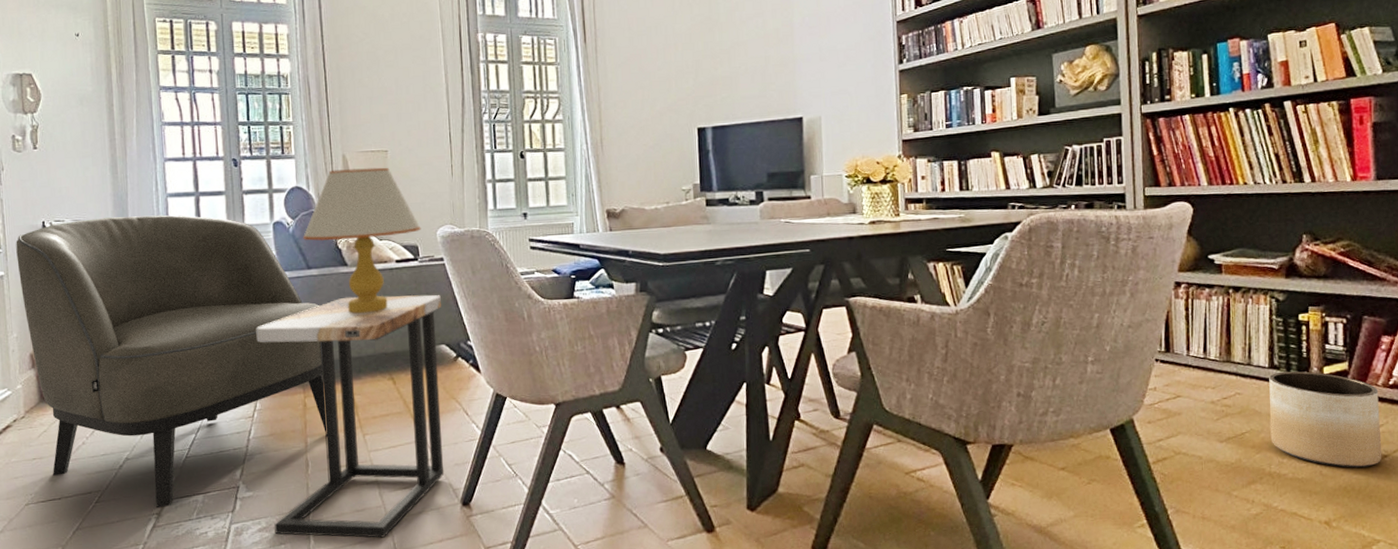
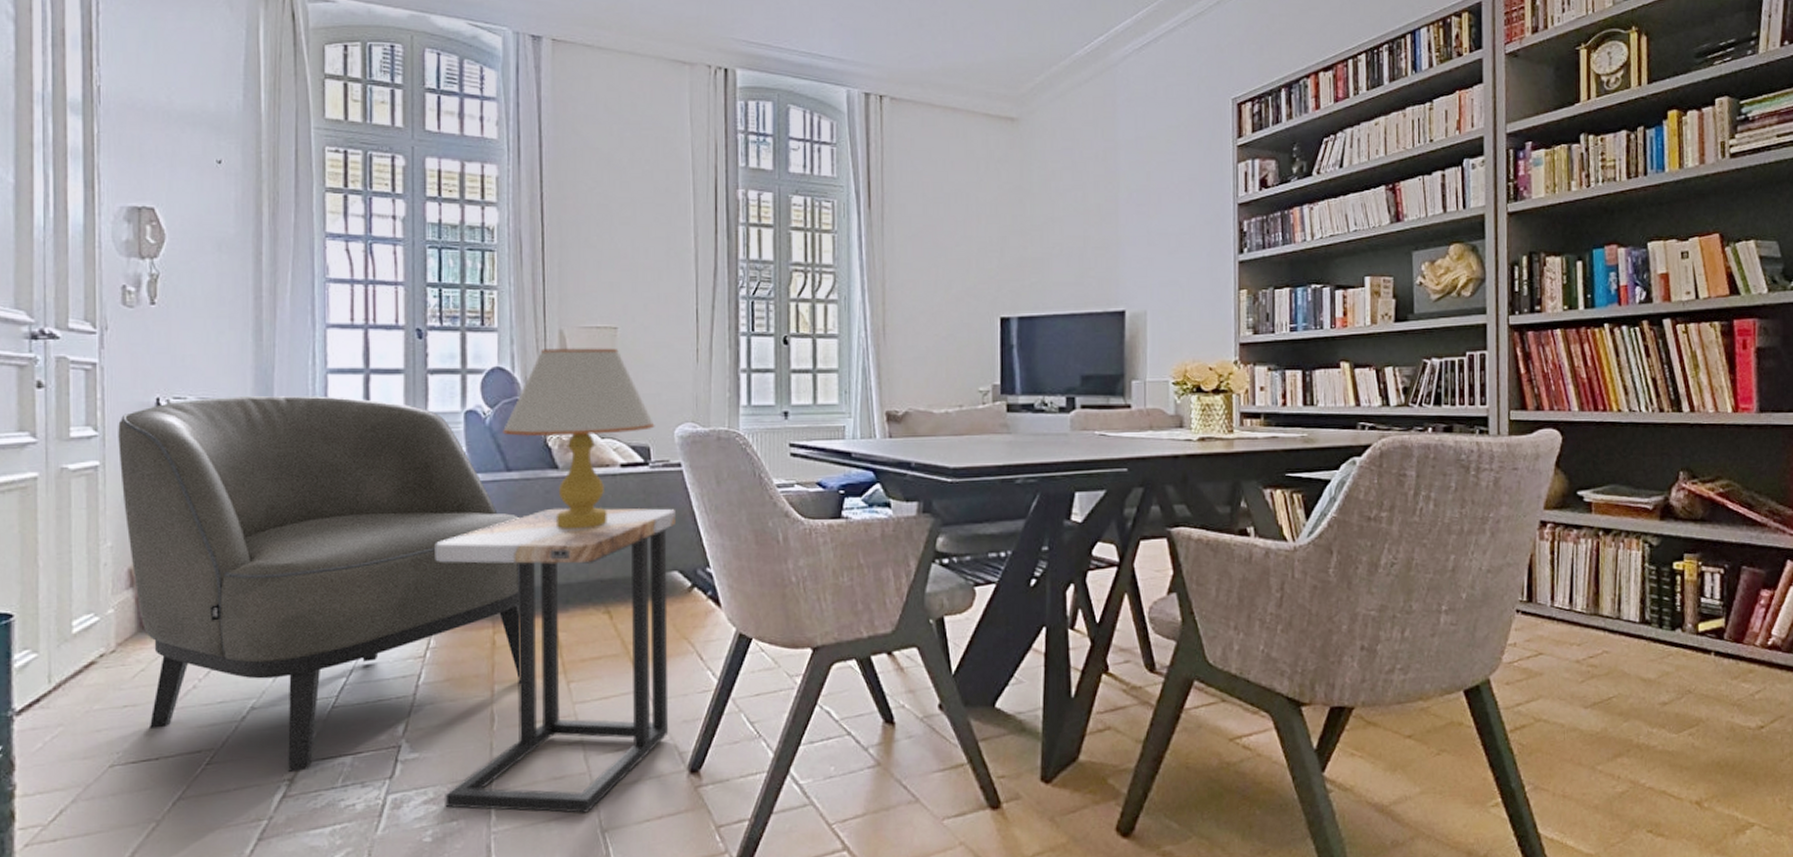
planter: present [1269,371,1382,468] -> none [1639,627,1759,740]

